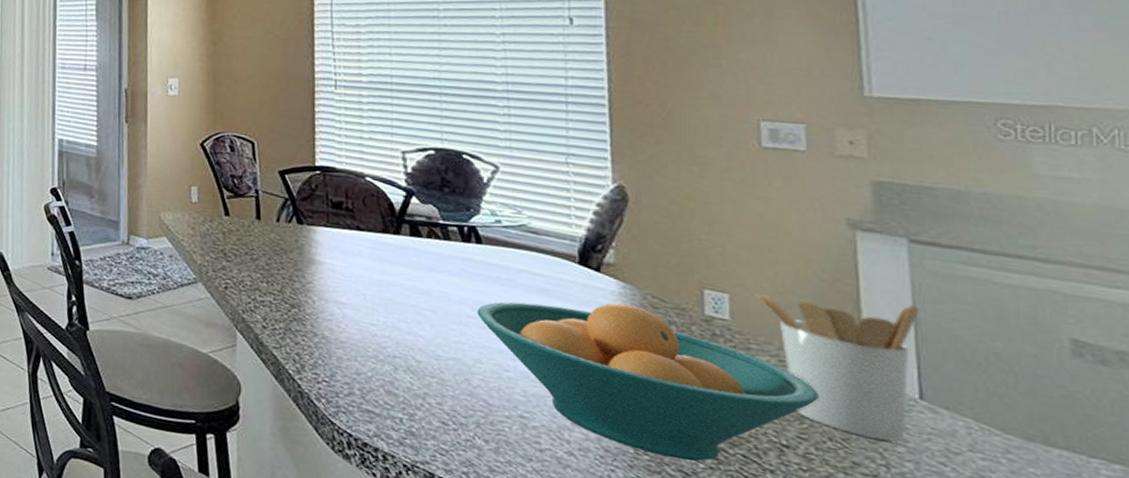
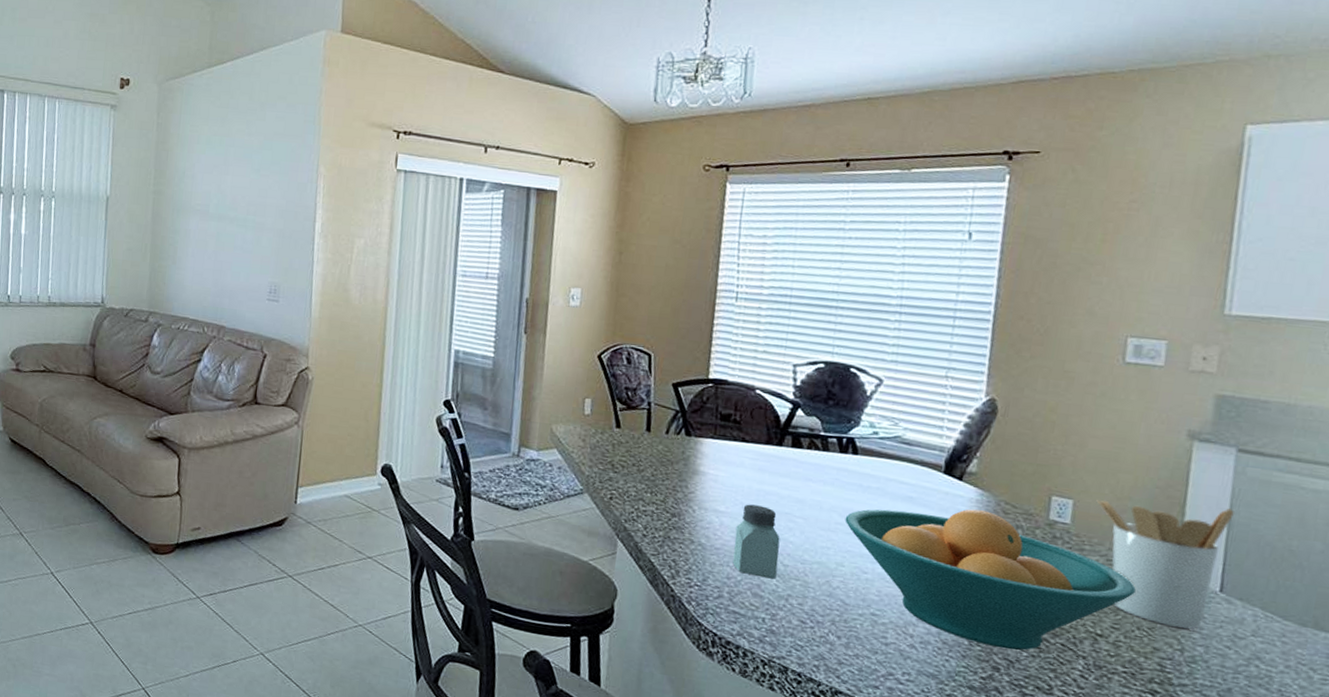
saltshaker: none [360,295,410,376] -> present [733,504,780,579]

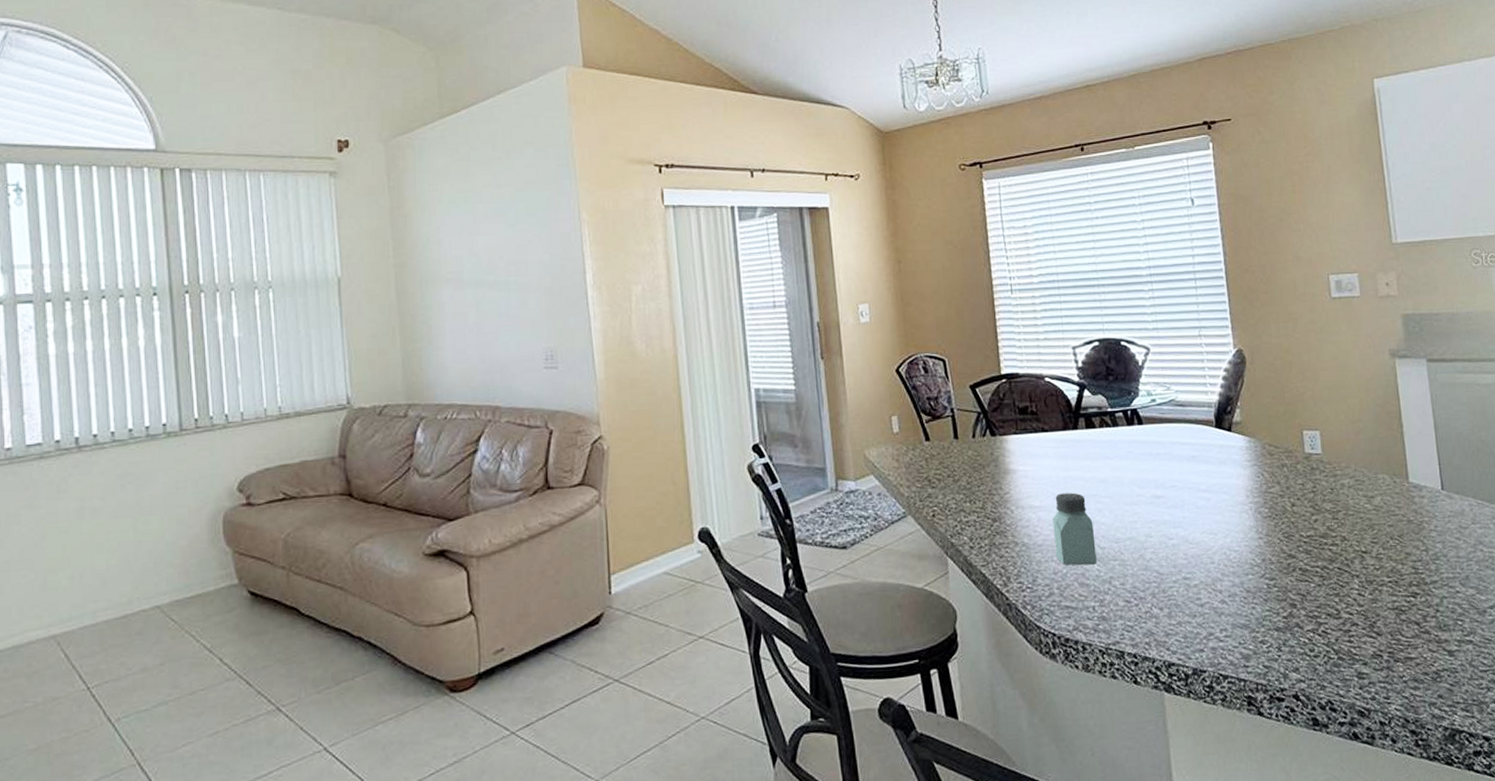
fruit bowl: present [845,509,1137,651] -> none [1144,456,1383,585]
utensil holder: present [1096,500,1234,629] -> none [1337,413,1437,530]

